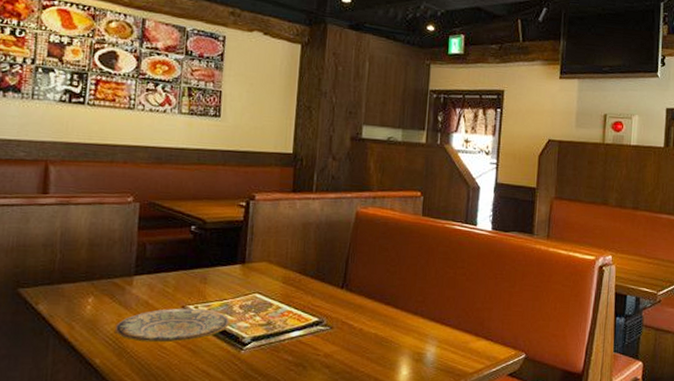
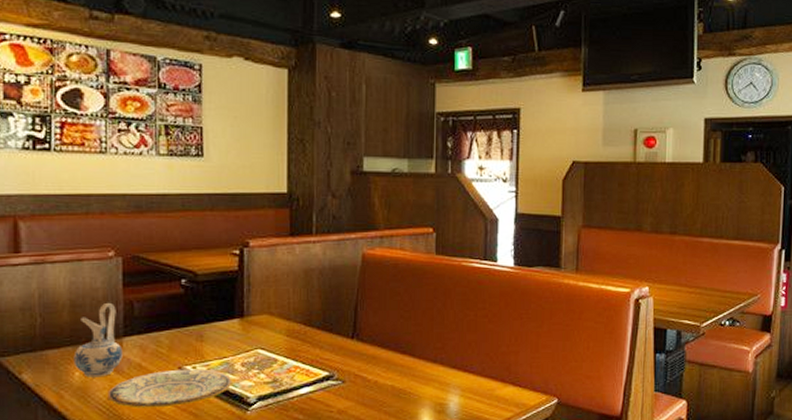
ceramic pitcher: none [86,244,133,312] -> present [73,303,123,378]

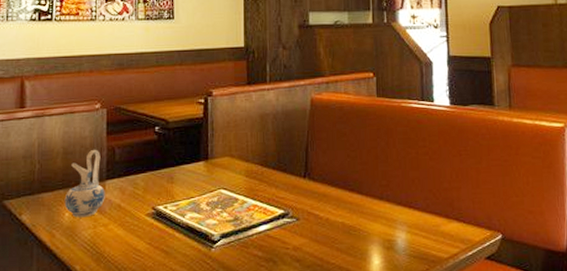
plate: present [108,369,232,408] -> none [92,208,199,246]

